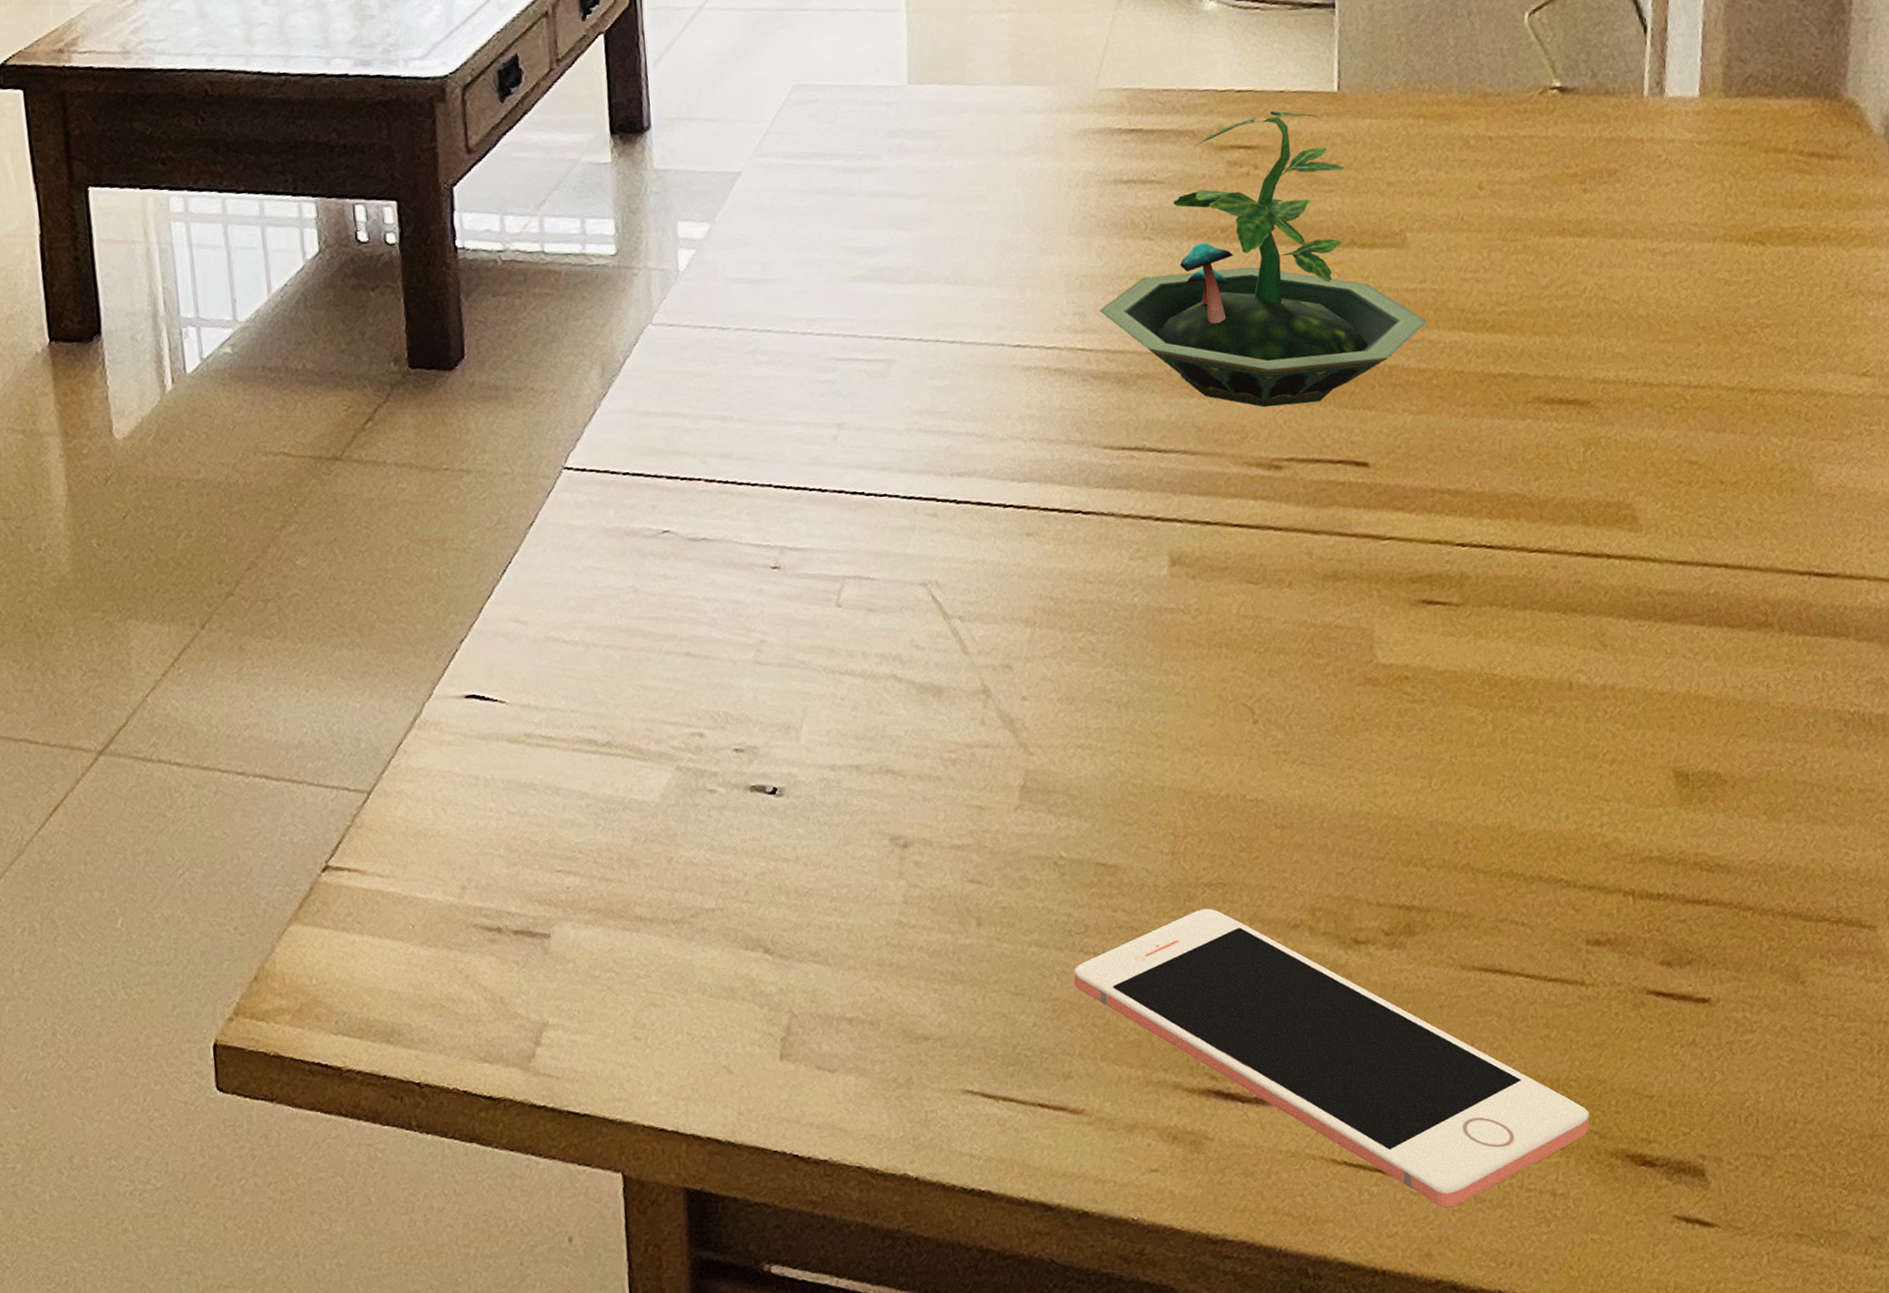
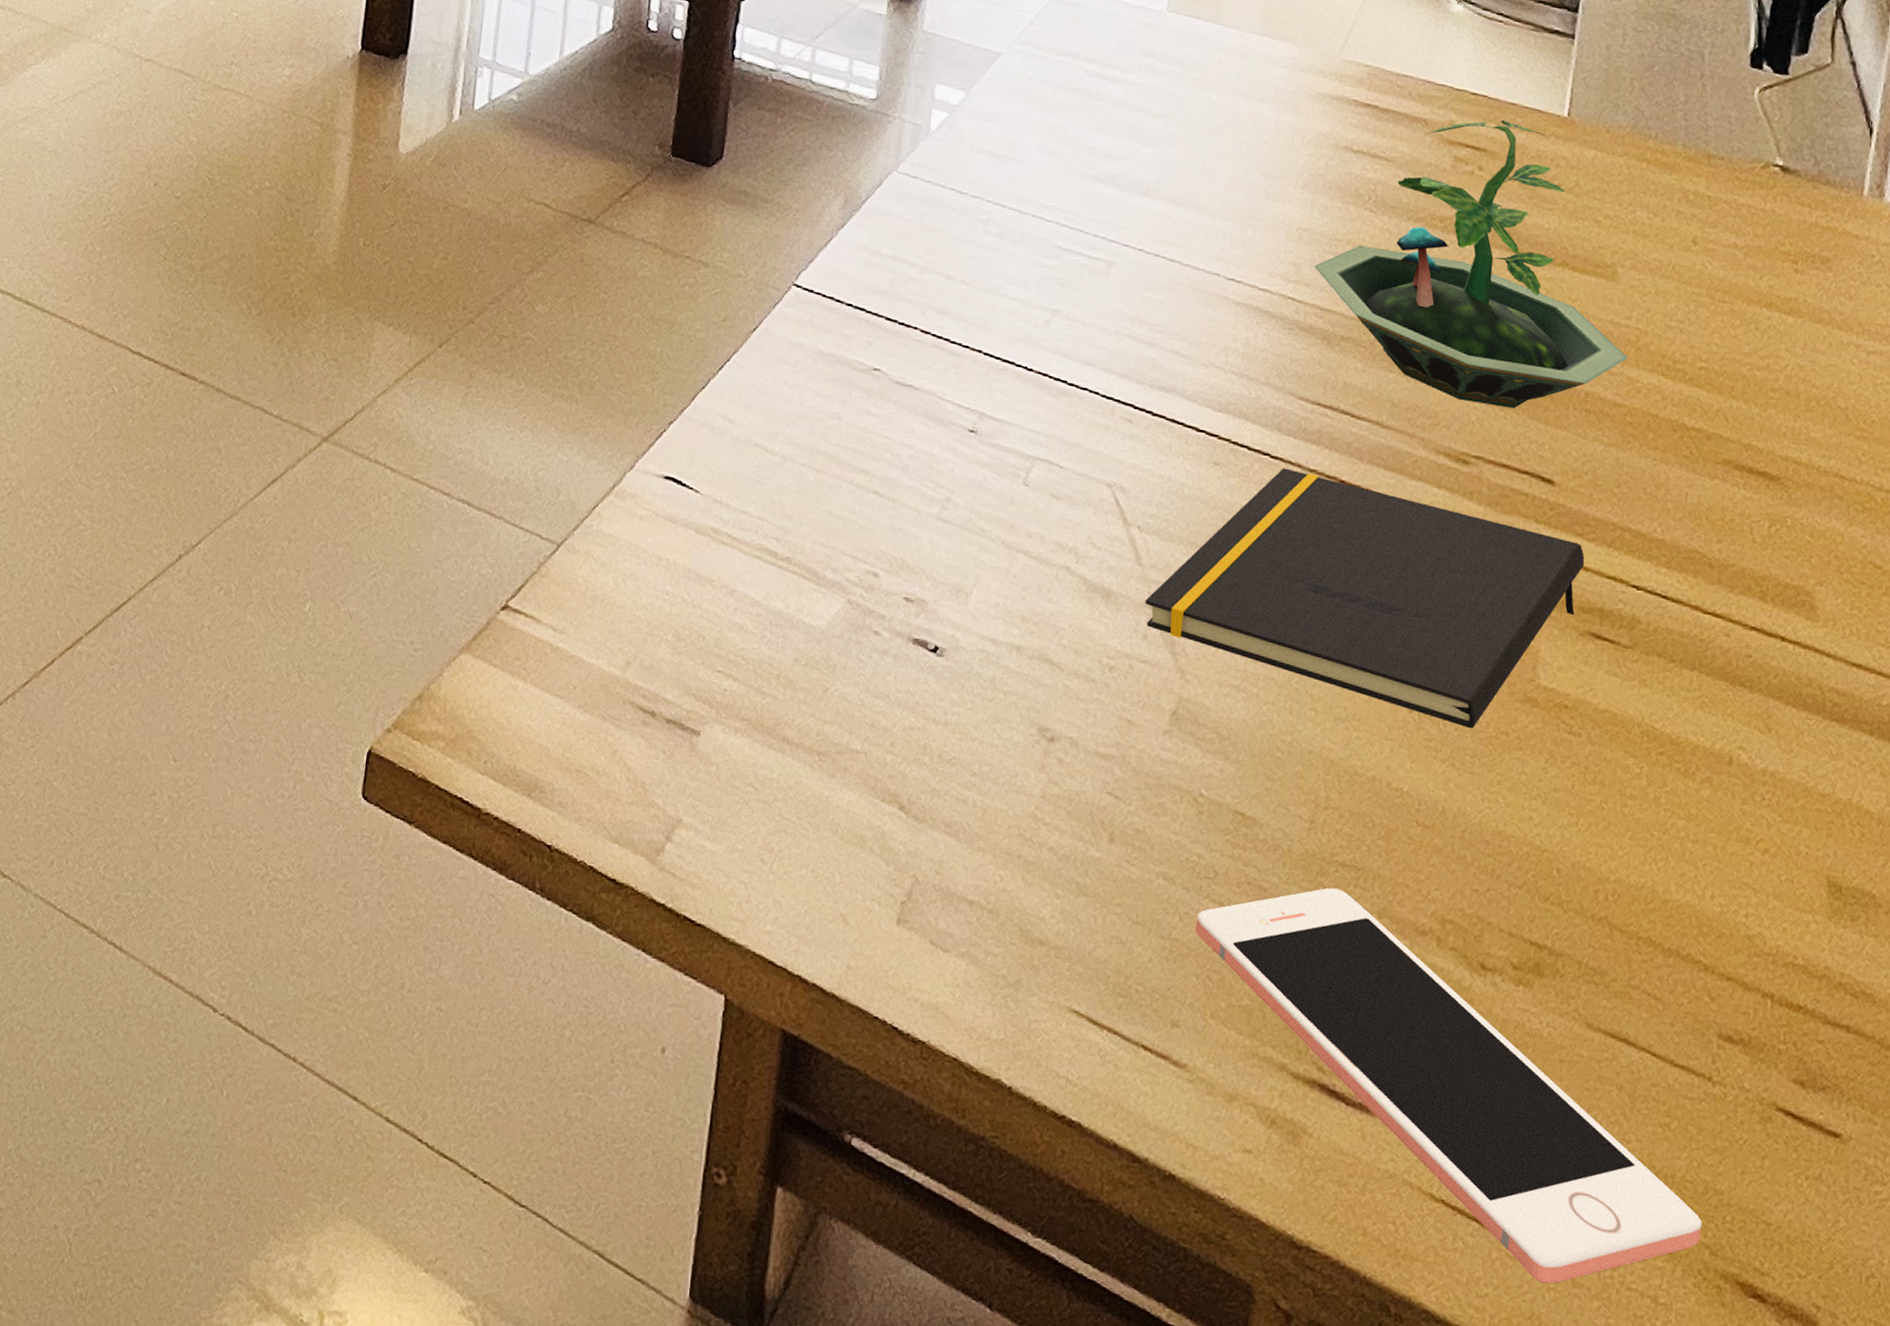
notepad: none [977,516,1407,724] -> present [1145,467,1584,729]

